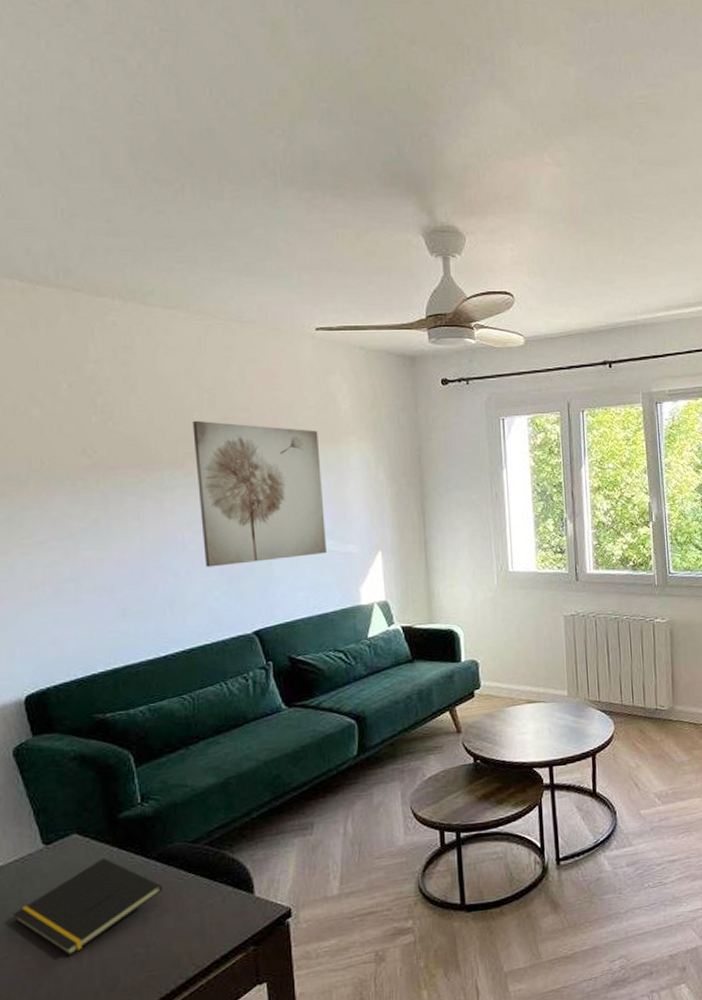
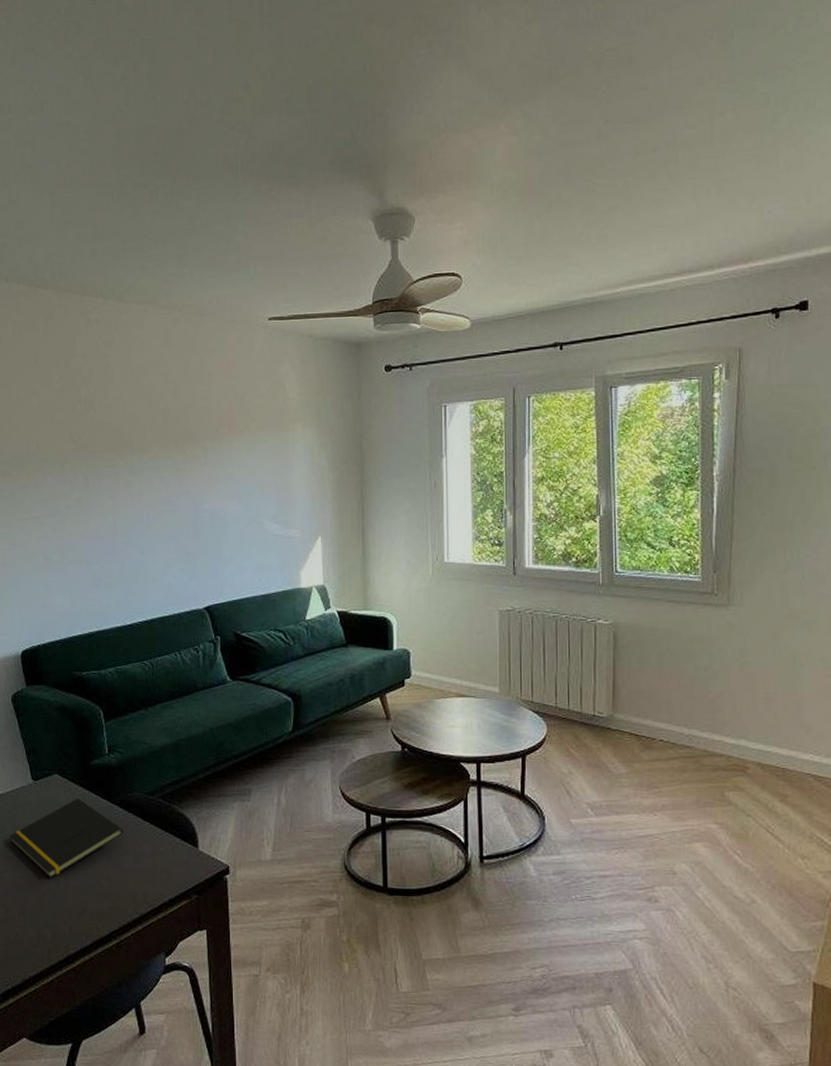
wall art: present [192,420,328,567] -> none [159,408,272,545]

